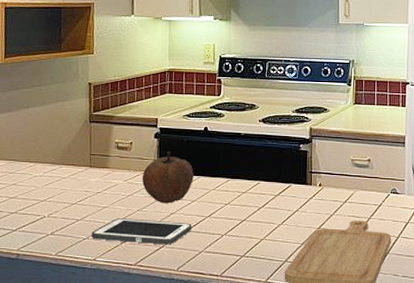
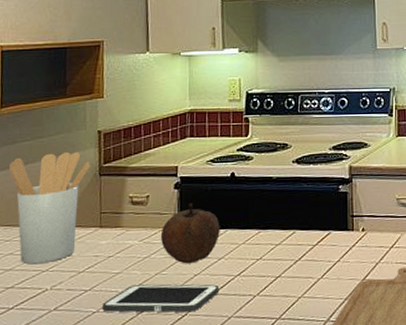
utensil holder: none [13,100,82,195] -> present [9,152,90,265]

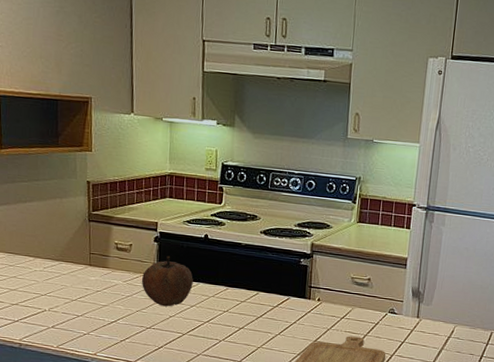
utensil holder: present [9,152,90,265] -> none [10,195,81,289]
cell phone: present [102,284,220,313] -> none [92,317,191,346]

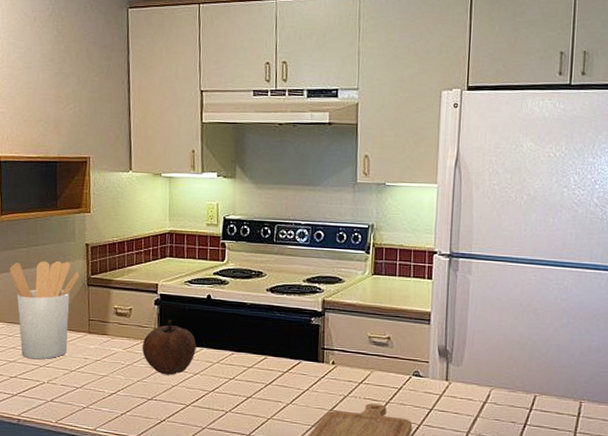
utensil holder: none [10,195,81,289] -> present [10,261,79,360]

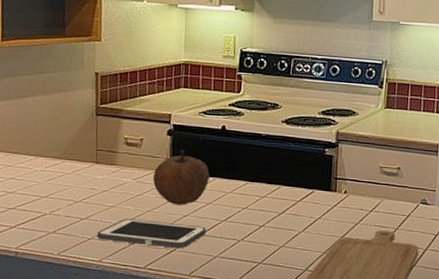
utensil holder: present [10,261,79,360] -> none [10,89,88,191]
cell phone: none [91,388,195,419] -> present [97,219,207,249]

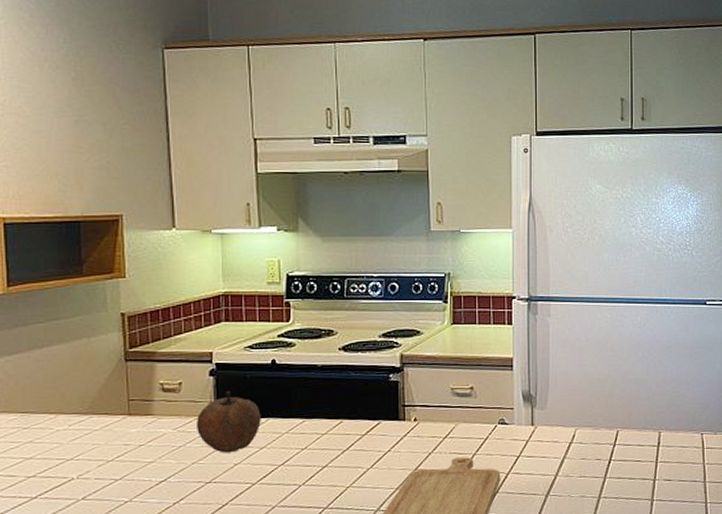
cell phone: present [97,219,207,249] -> none [135,473,262,502]

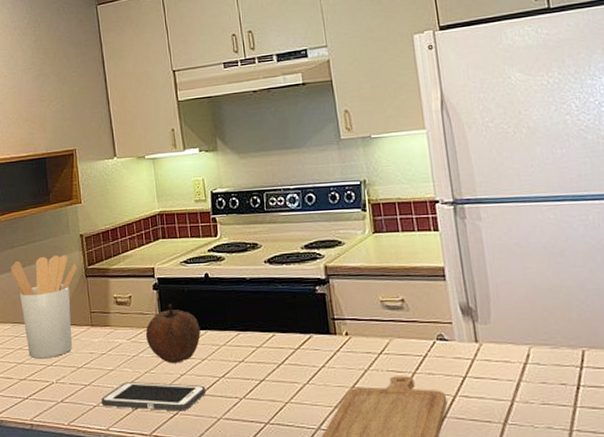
utensil holder: none [22,336,114,453] -> present [11,255,77,359]
cell phone: none [135,473,262,502] -> present [101,382,206,412]

